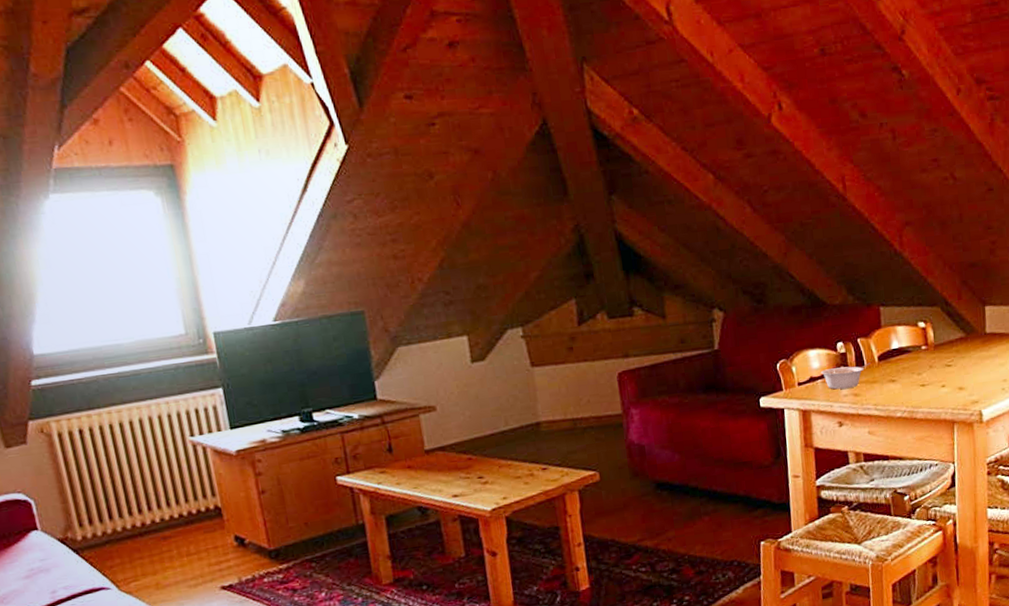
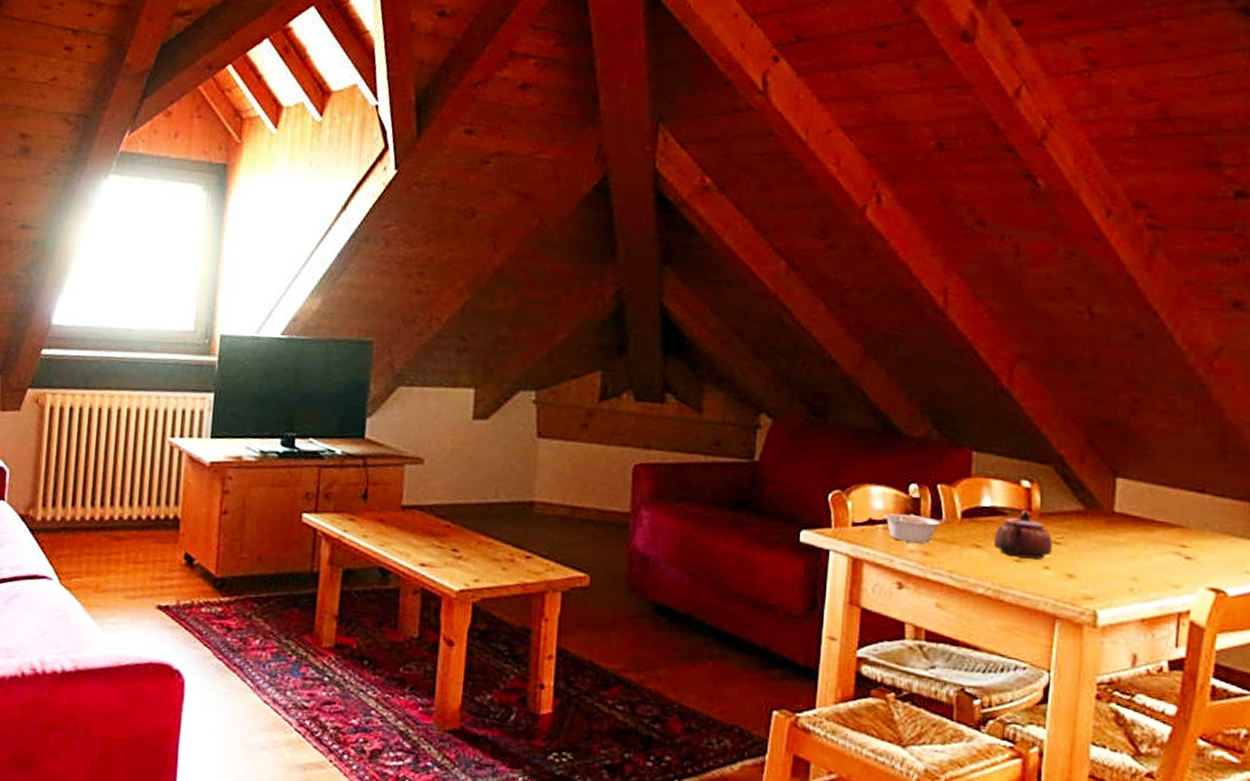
teapot: none [904,345,946,383] -> present [994,510,1052,560]

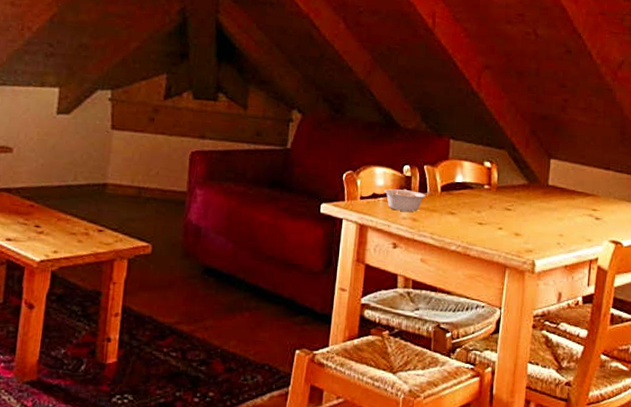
teapot: present [994,510,1052,560] -> none [464,184,505,222]

